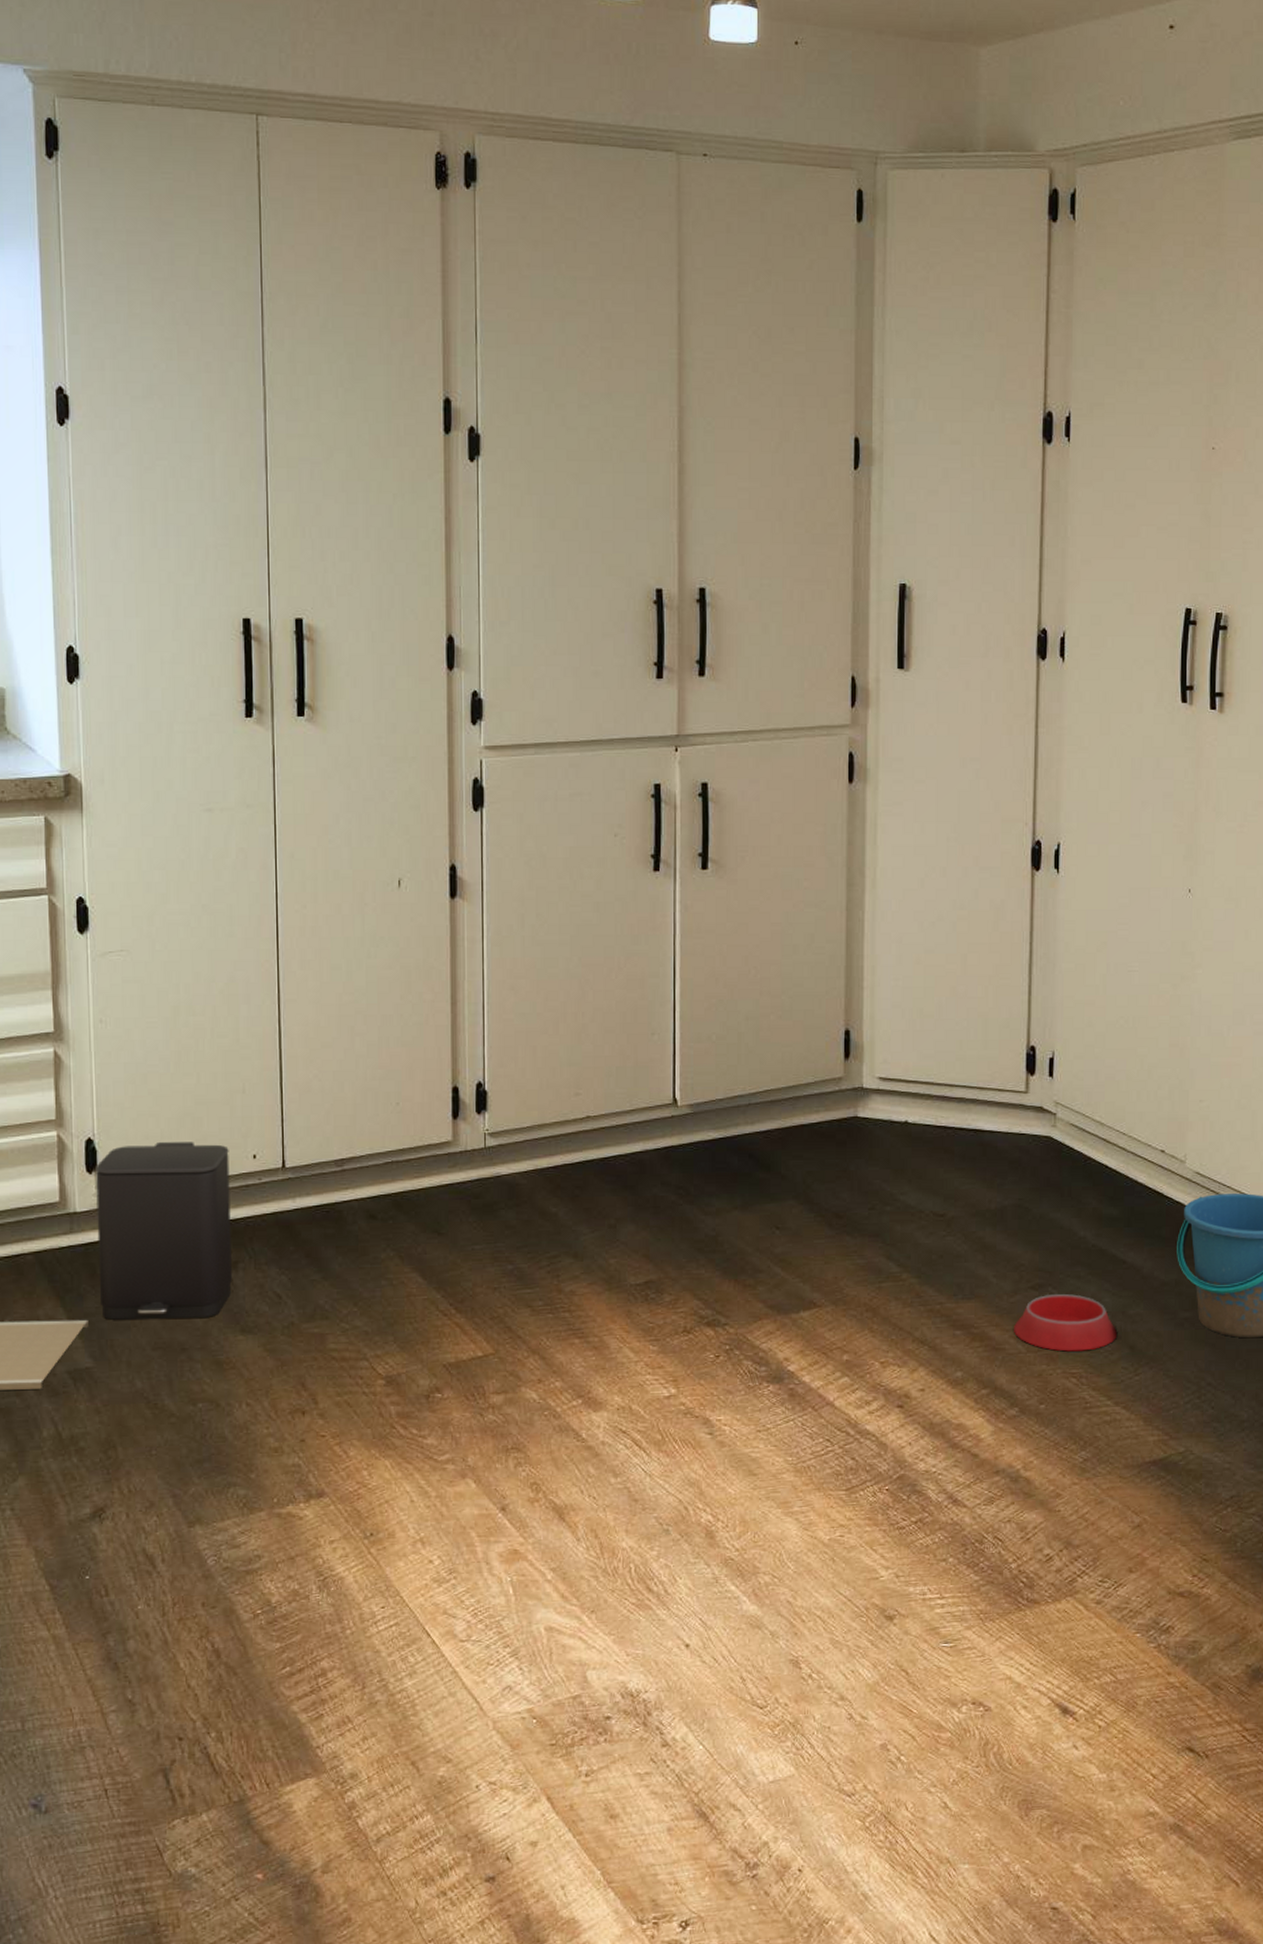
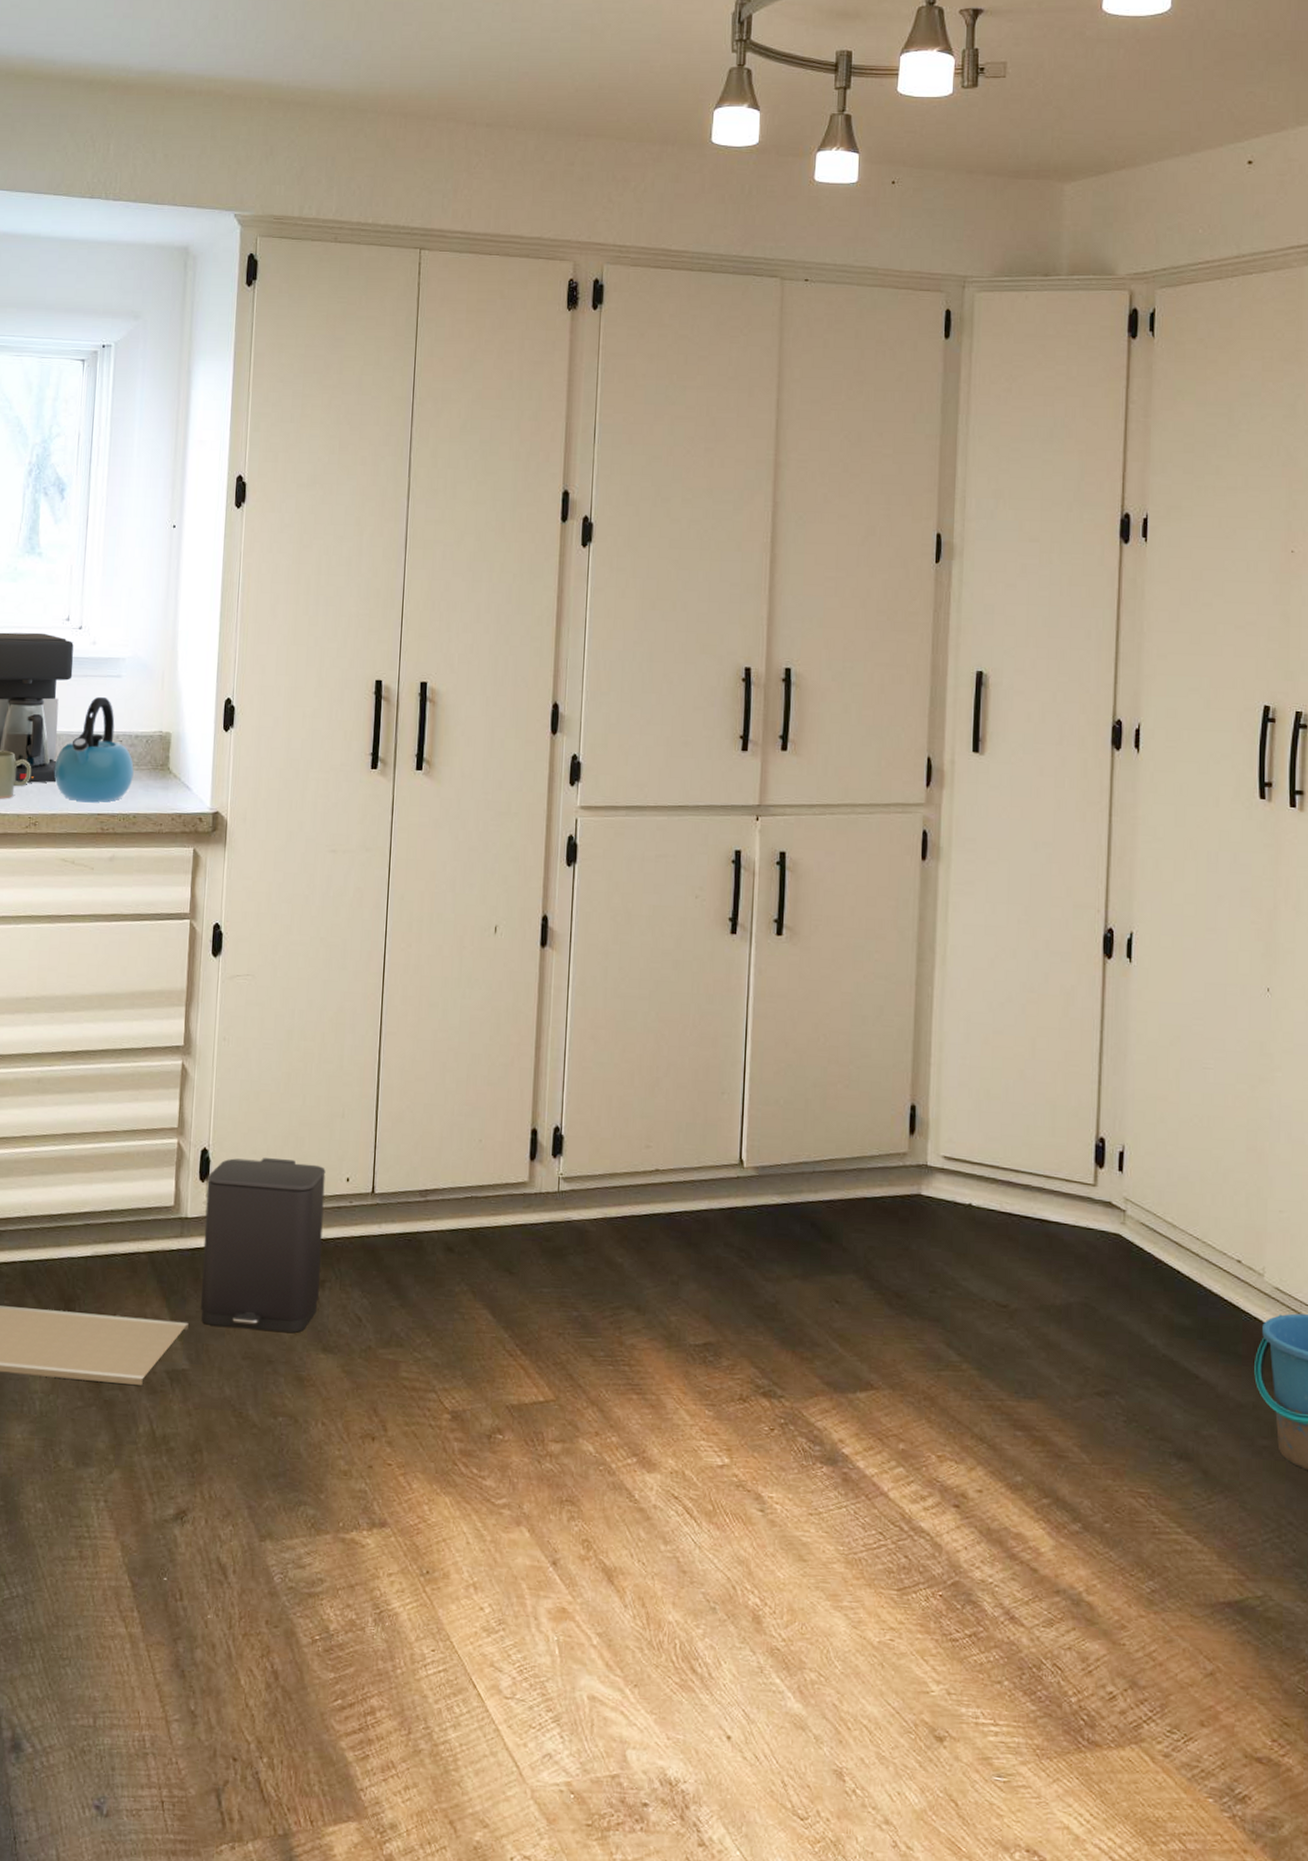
pet bowl: present [1014,1294,1118,1352] -> none [1078,1403,1190,1470]

